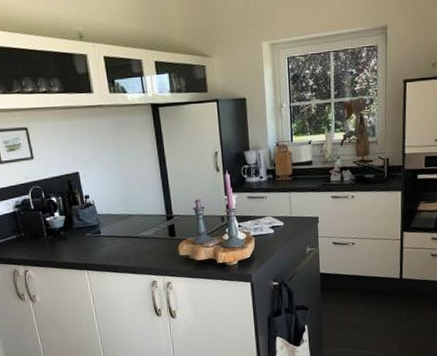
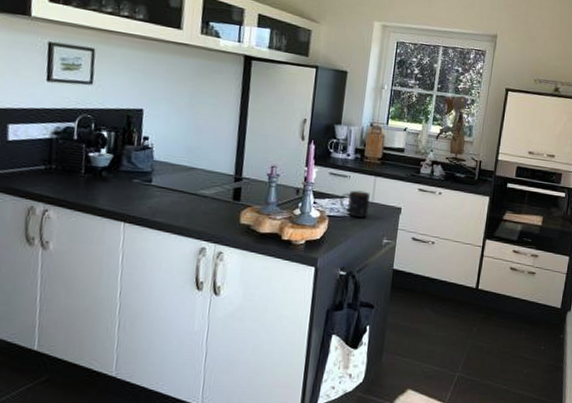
mug: none [261,208,289,234] -> present [339,190,371,218]

